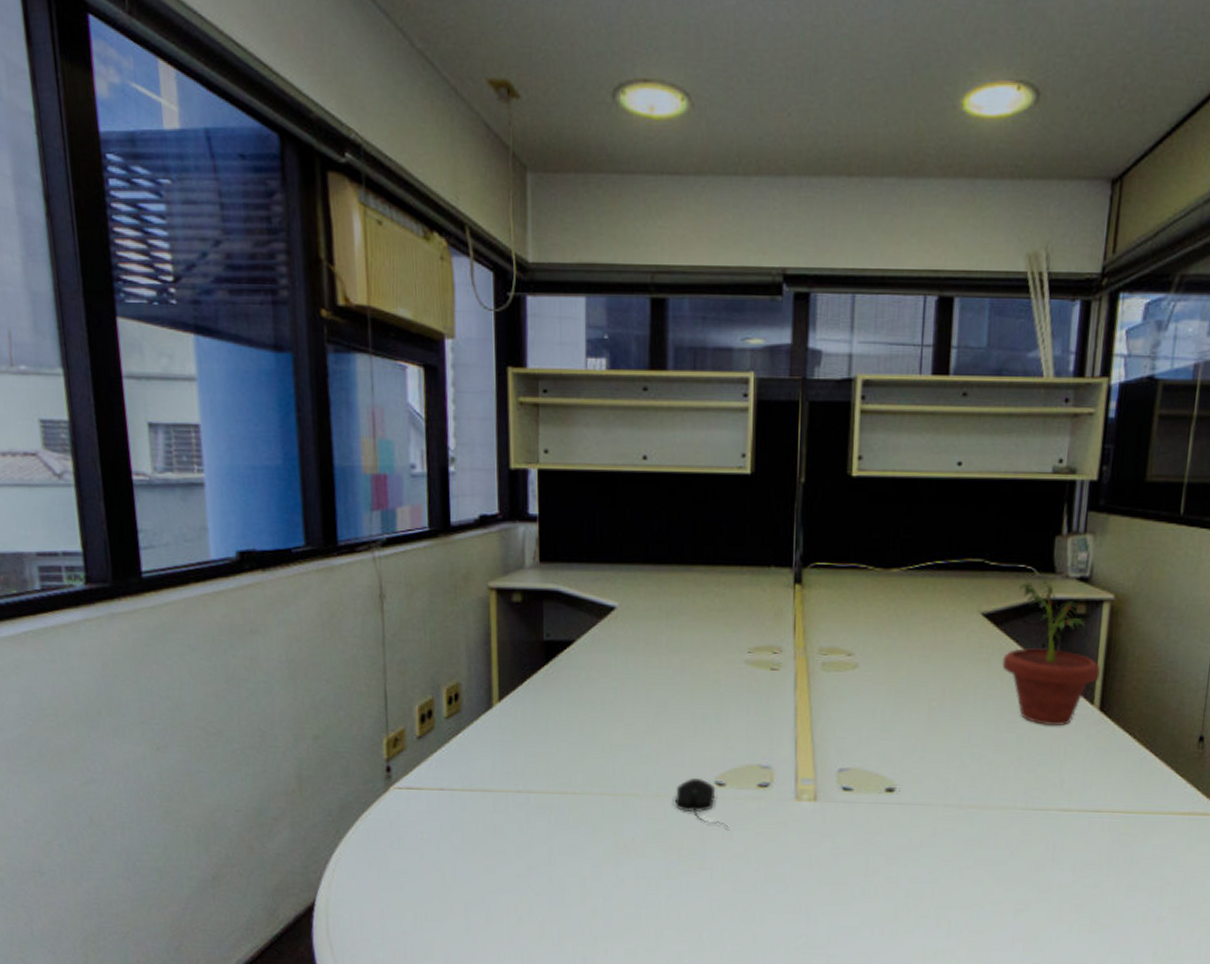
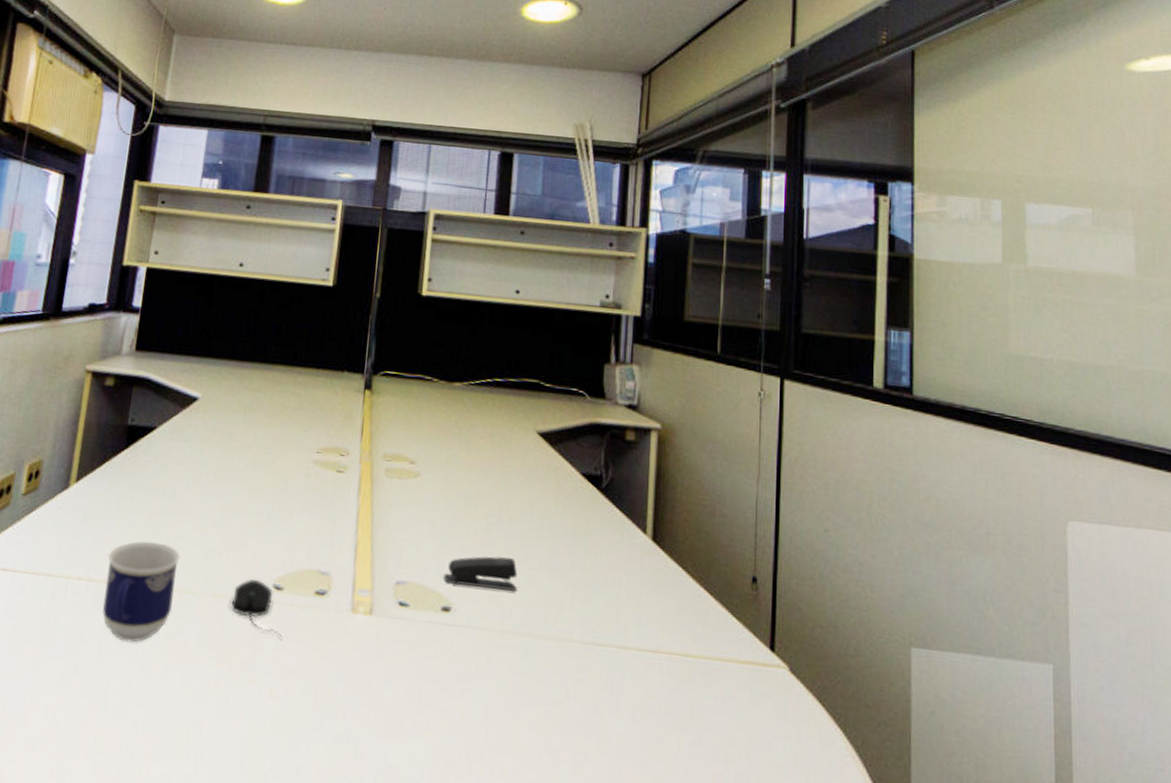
cup: none [544,752,618,844] -> present [101,541,181,643]
stapler: none [886,738,962,768] -> present [443,556,518,591]
potted plant: present [1002,577,1100,726] -> none [557,402,651,554]

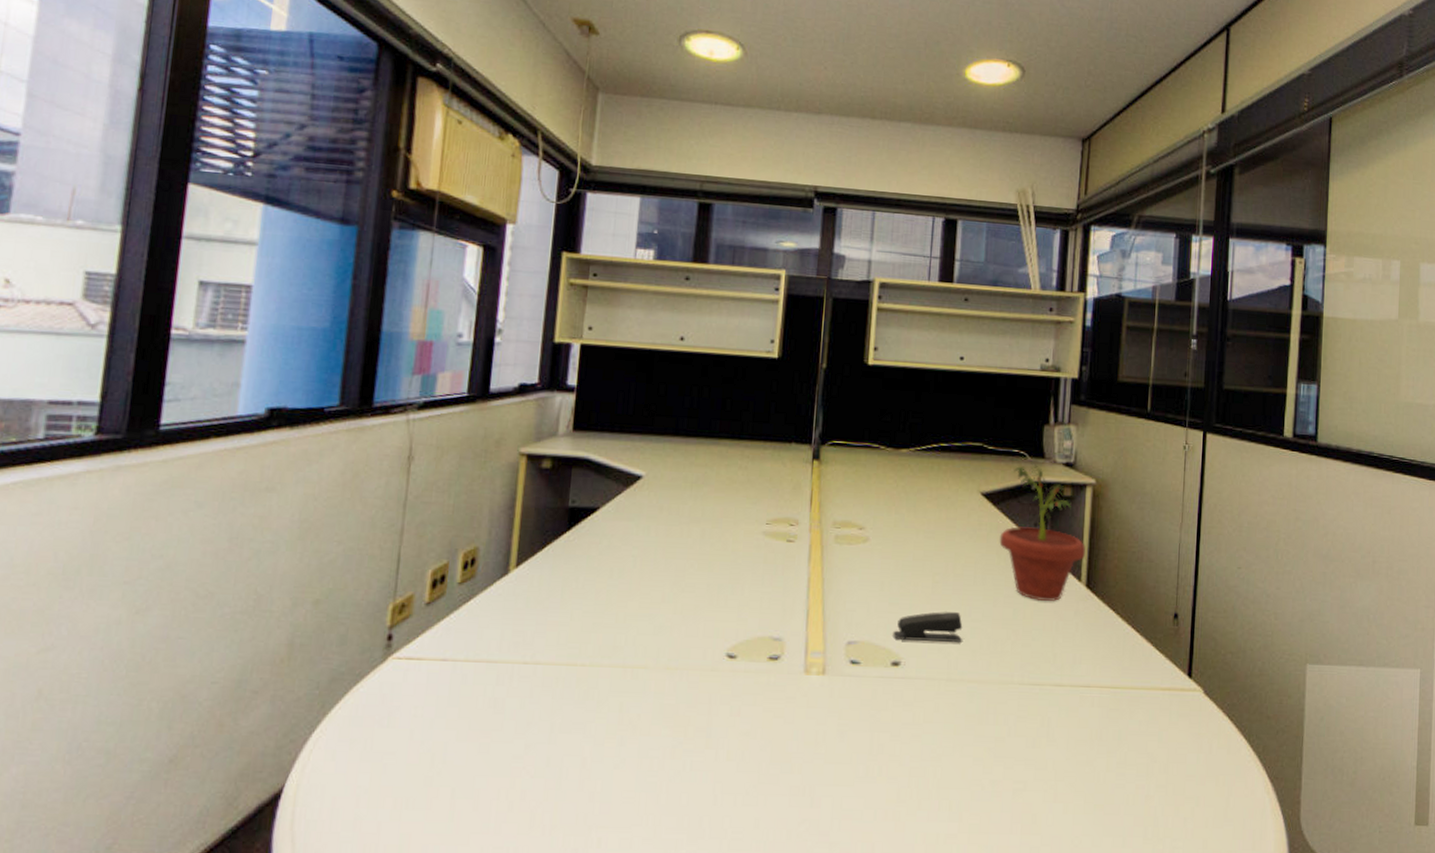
cup: present [101,541,181,643] -> none [551,621,631,720]
computer mouse: present [230,578,284,641] -> none [684,649,739,706]
potted plant: none [557,402,651,554] -> present [999,462,1085,601]

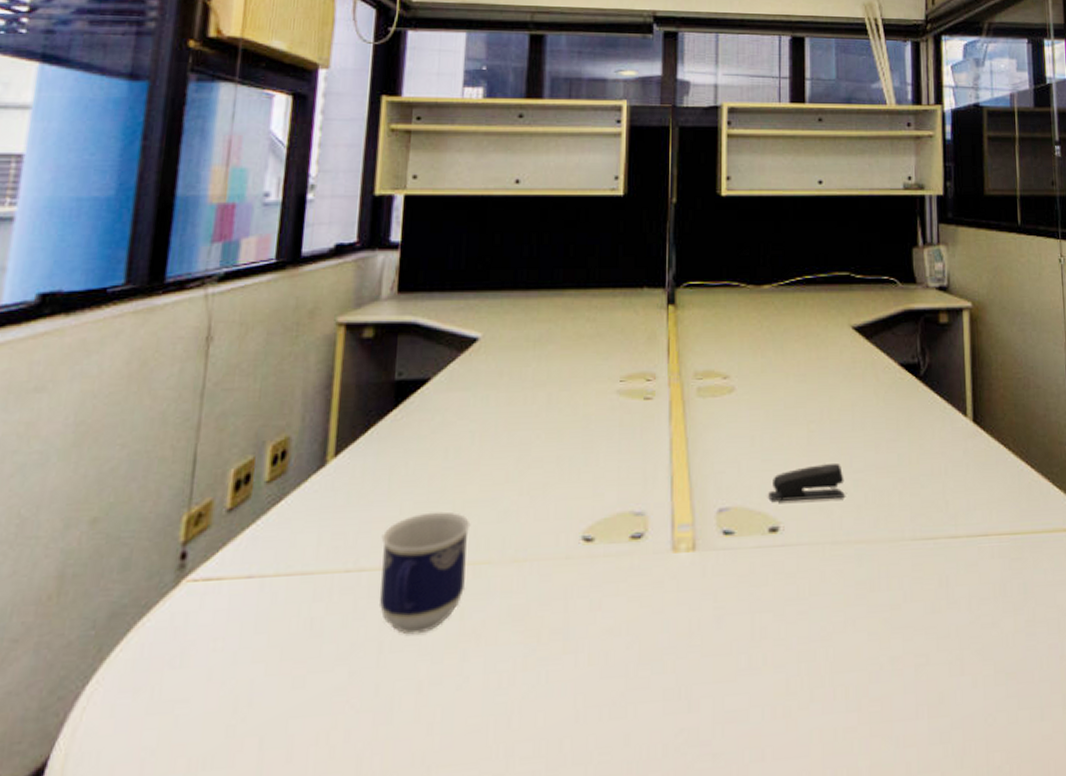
cup: none [551,621,631,720] -> present [378,511,471,635]
potted plant: present [999,462,1085,601] -> none [876,288,968,442]

